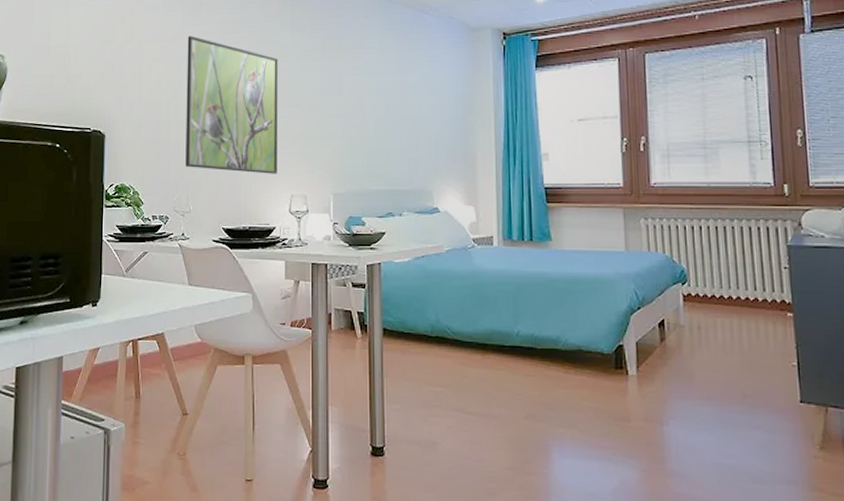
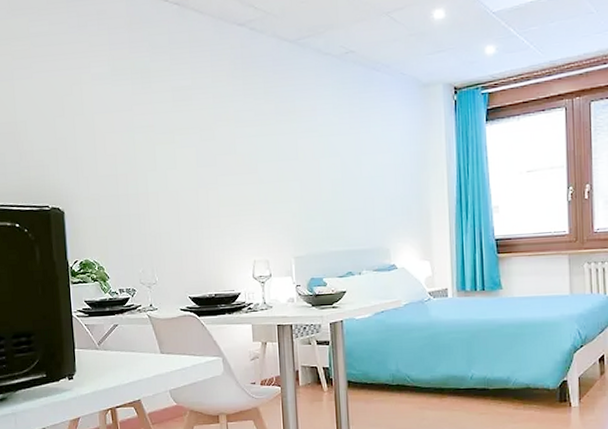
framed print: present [185,36,278,174] -> none [139,105,239,242]

